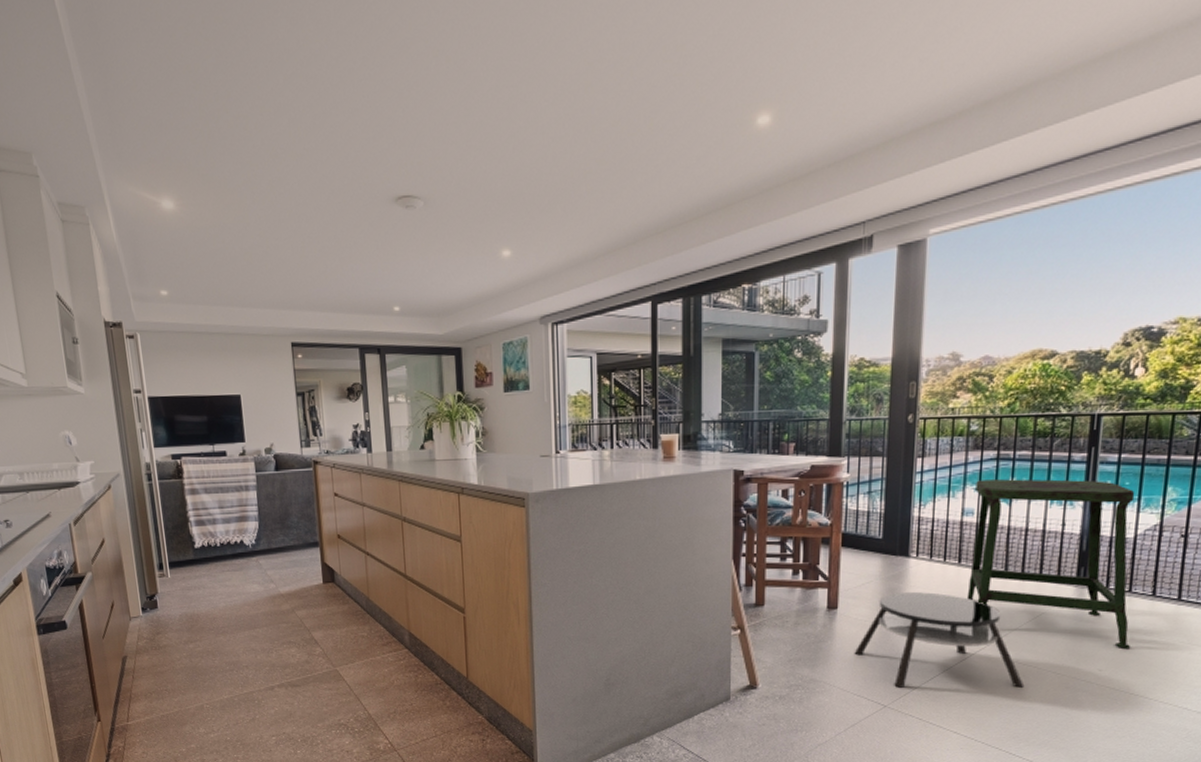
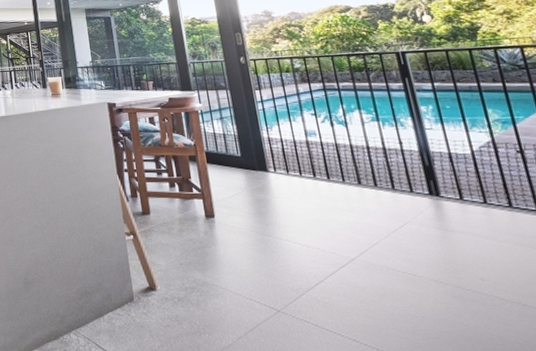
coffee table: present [854,592,1025,688] -> none [237,203,411,296]
stool: present [966,479,1135,648] -> none [311,105,505,258]

